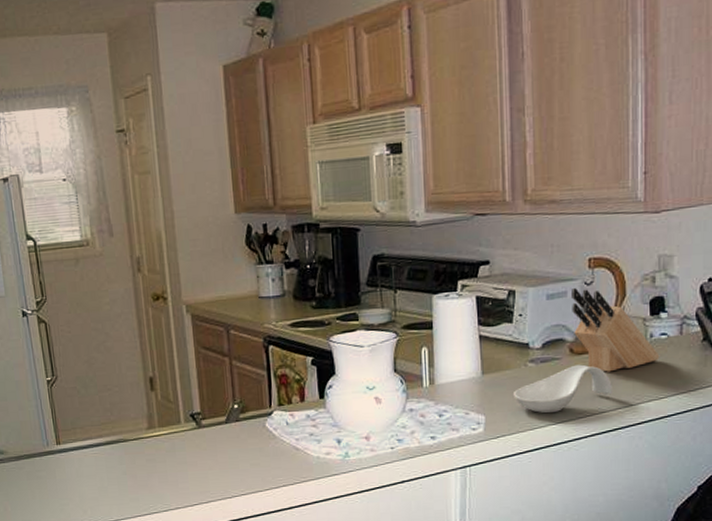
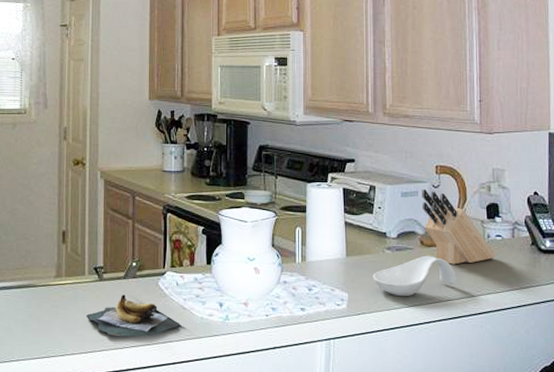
banana bunch: none [187,440,295,487] -> present [86,294,181,337]

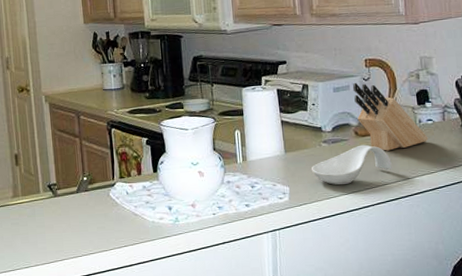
banana bunch: present [86,294,181,337] -> none [45,207,134,247]

